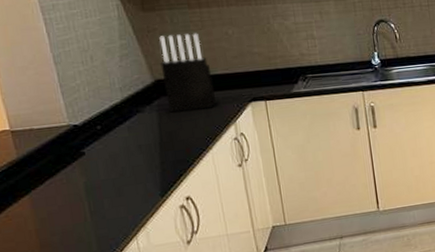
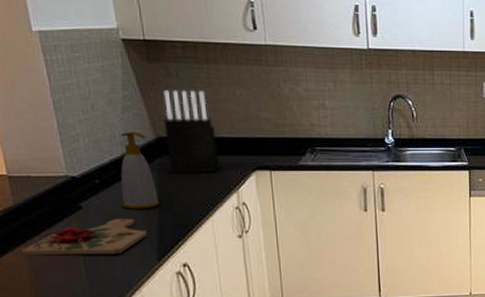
cutting board: none [26,159,149,206] -> present [21,218,147,255]
soap bottle: none [119,76,160,151] -> present [120,132,159,209]

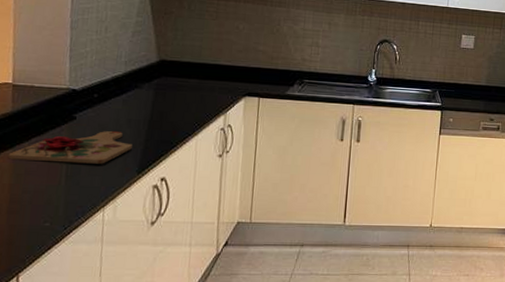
soap bottle: present [120,132,159,209] -> none [115,53,150,124]
knife block: present [163,90,220,174] -> none [165,19,215,96]

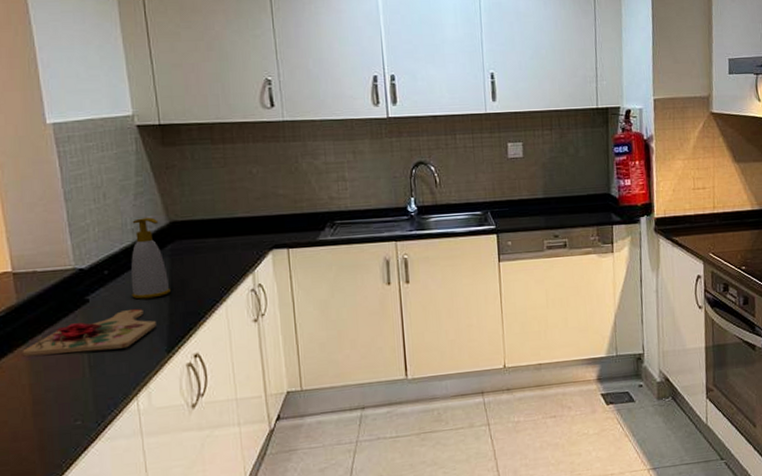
soap bottle: none [115,53,150,124] -> present [130,217,171,300]

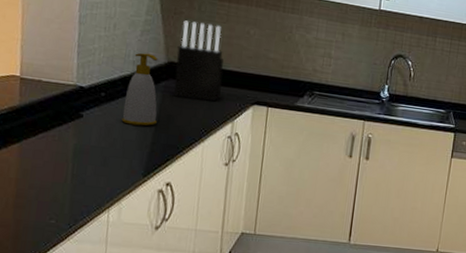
cutting board: present [22,309,156,357] -> none [14,131,138,165]
knife block: none [177,171,235,259] -> present [173,20,224,102]

